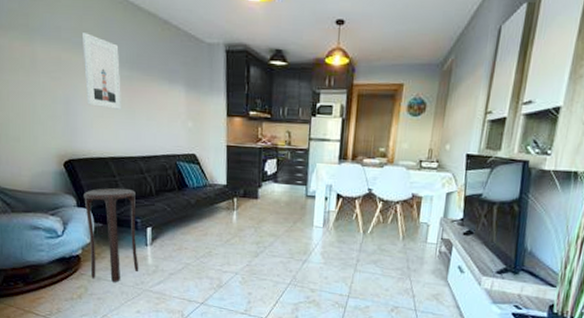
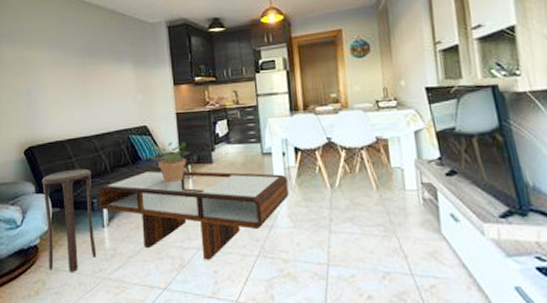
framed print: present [81,31,122,110] -> none [41,31,77,95]
coffee table: none [142,198,326,283] -> present [97,170,289,260]
potted plant: none [197,173,237,213] -> present [150,141,190,183]

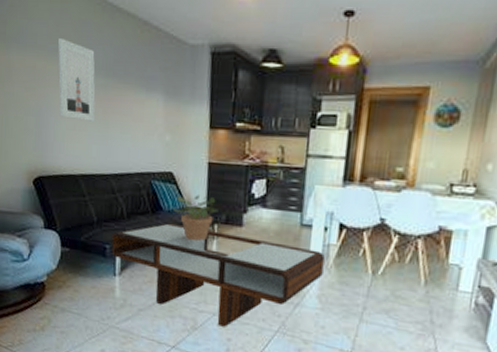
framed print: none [41,31,77,95] -> present [57,37,96,122]
stool: present [42,168,96,272] -> none [52,209,106,315]

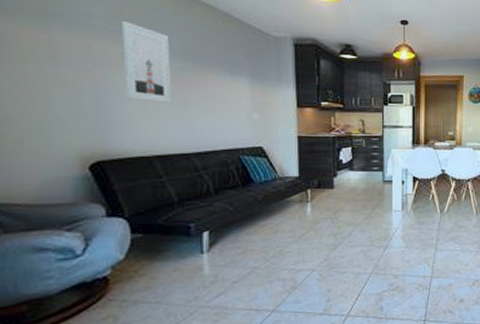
coffee table: present [111,223,325,327] -> none [196,193,404,280]
potted plant: present [173,195,218,241] -> none [265,165,310,207]

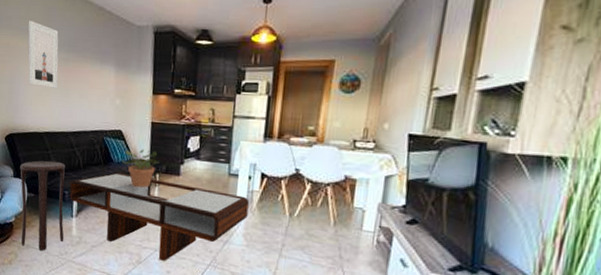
stool: none [117,189,191,304] -> present [20,160,65,251]
coffee table: none [196,193,404,280] -> present [69,172,249,261]
potted plant: none [265,165,310,207] -> present [122,149,160,188]

